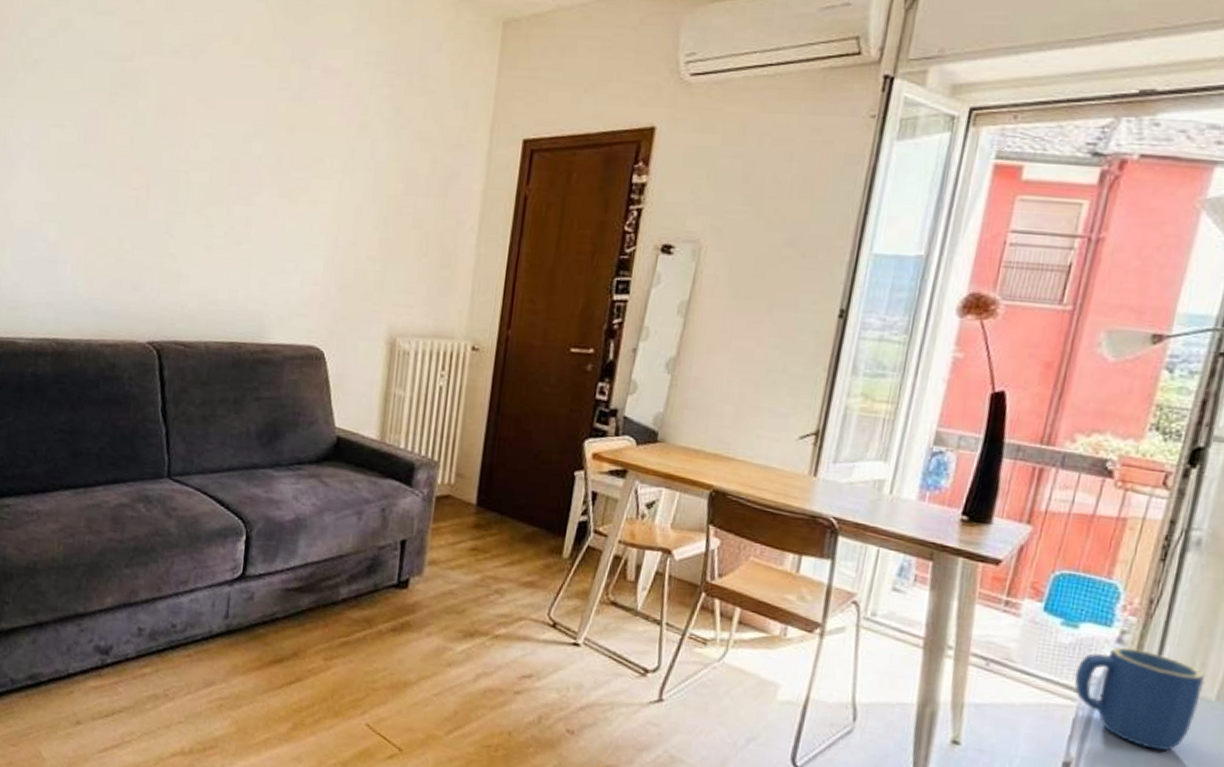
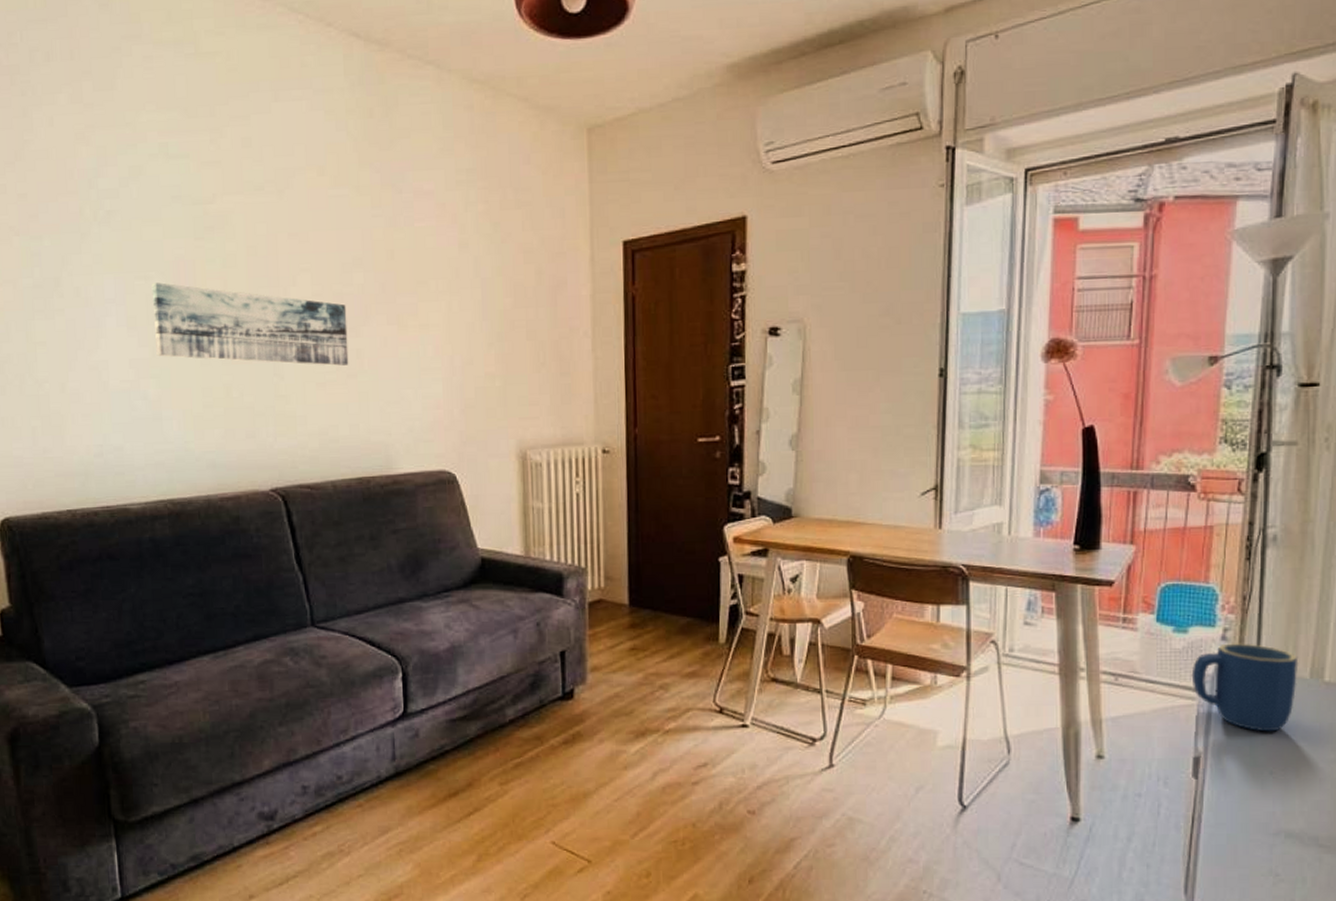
wall art: none [61,132,242,232] -> present [151,282,349,366]

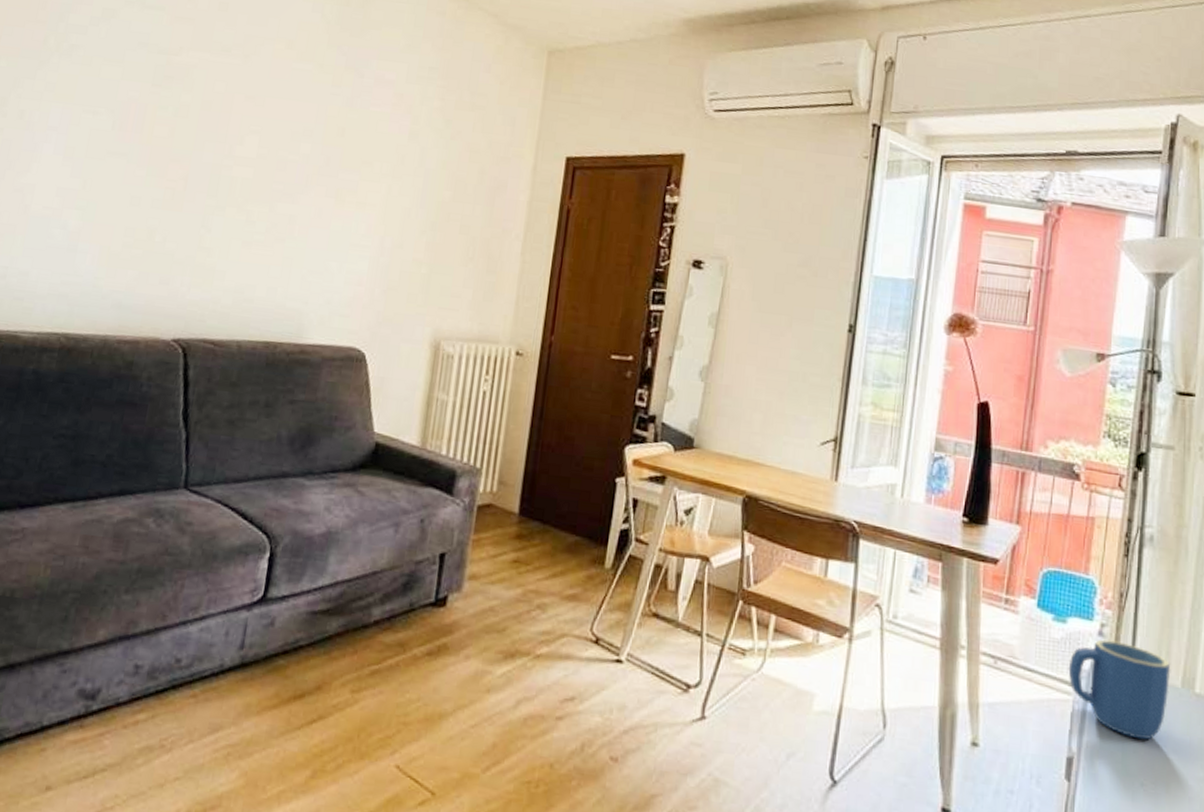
wall art: present [151,282,349,366] -> none [86,119,288,229]

